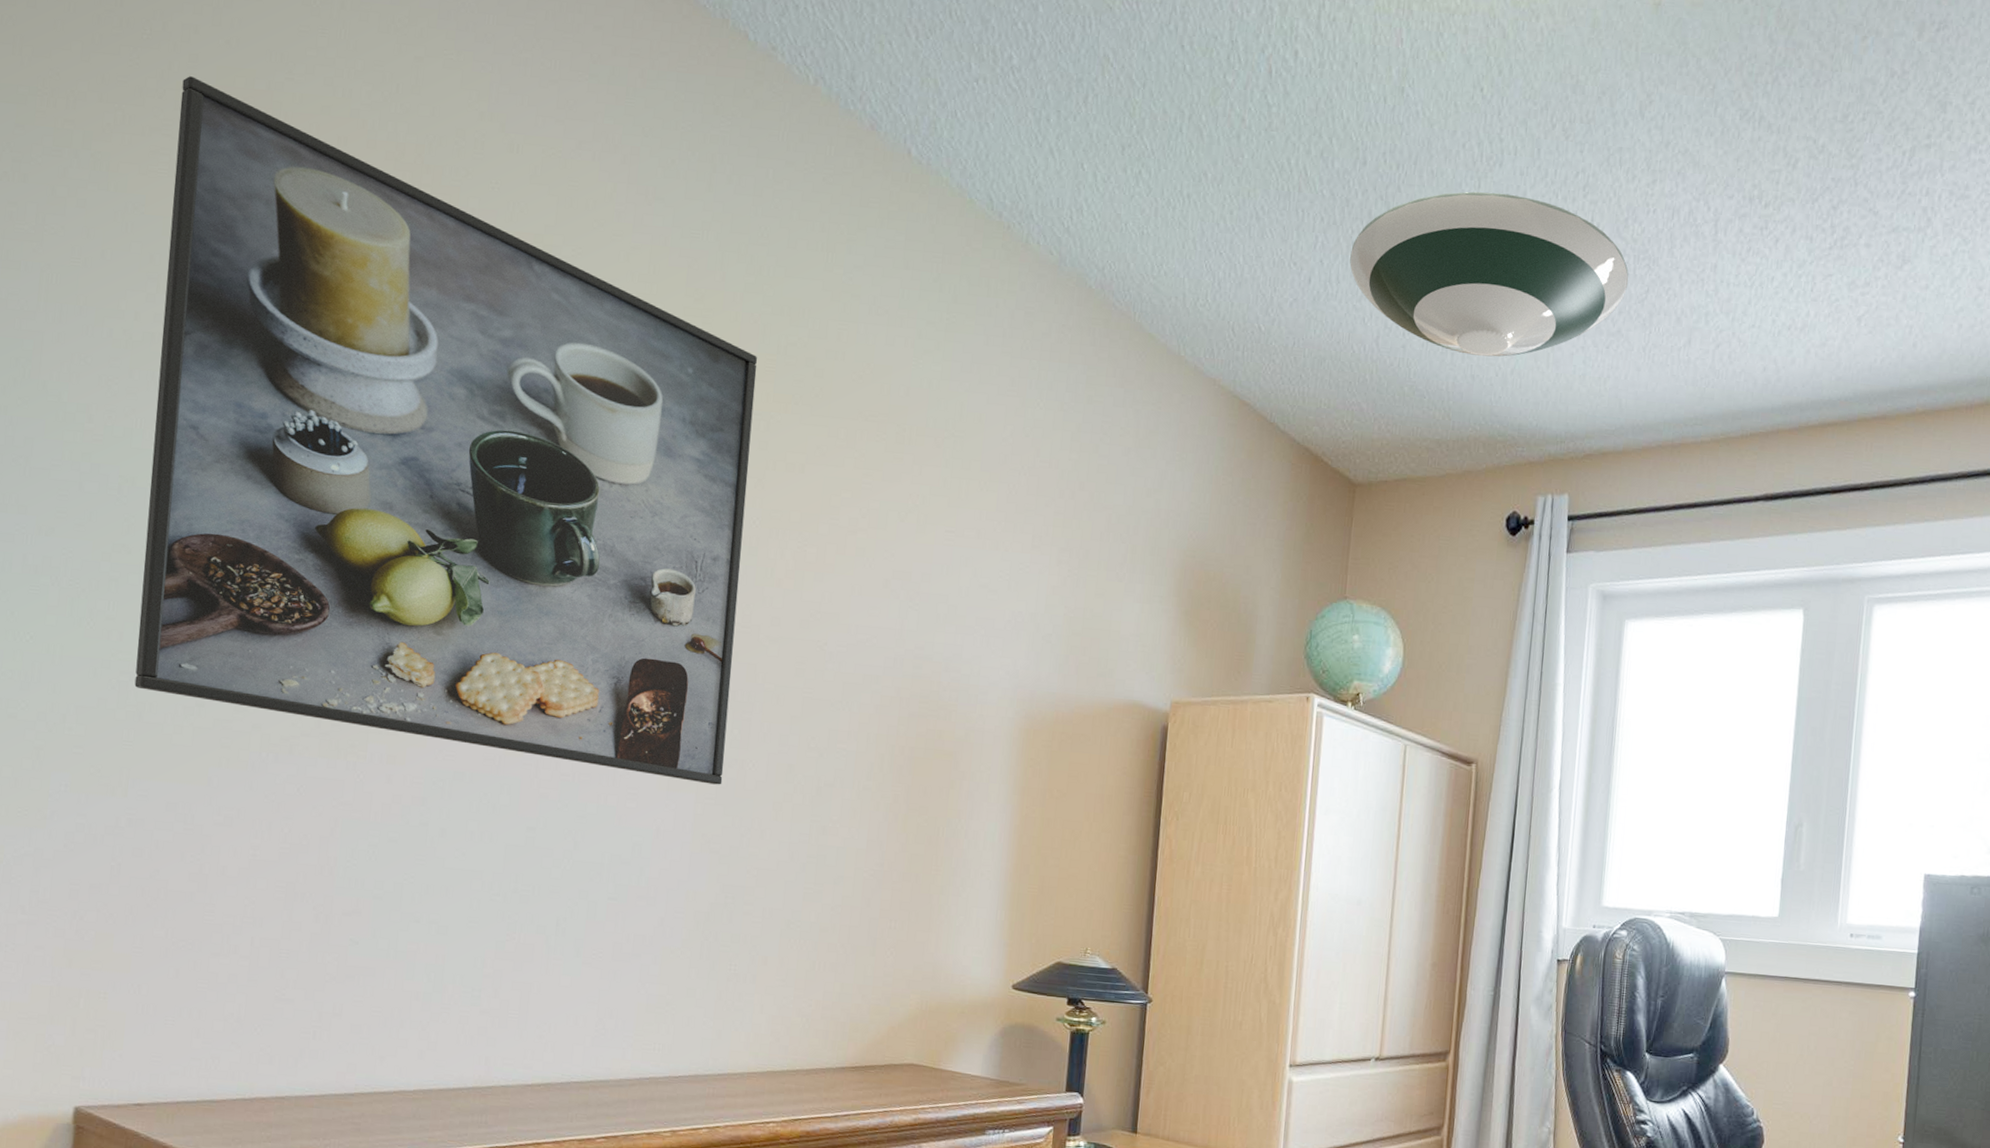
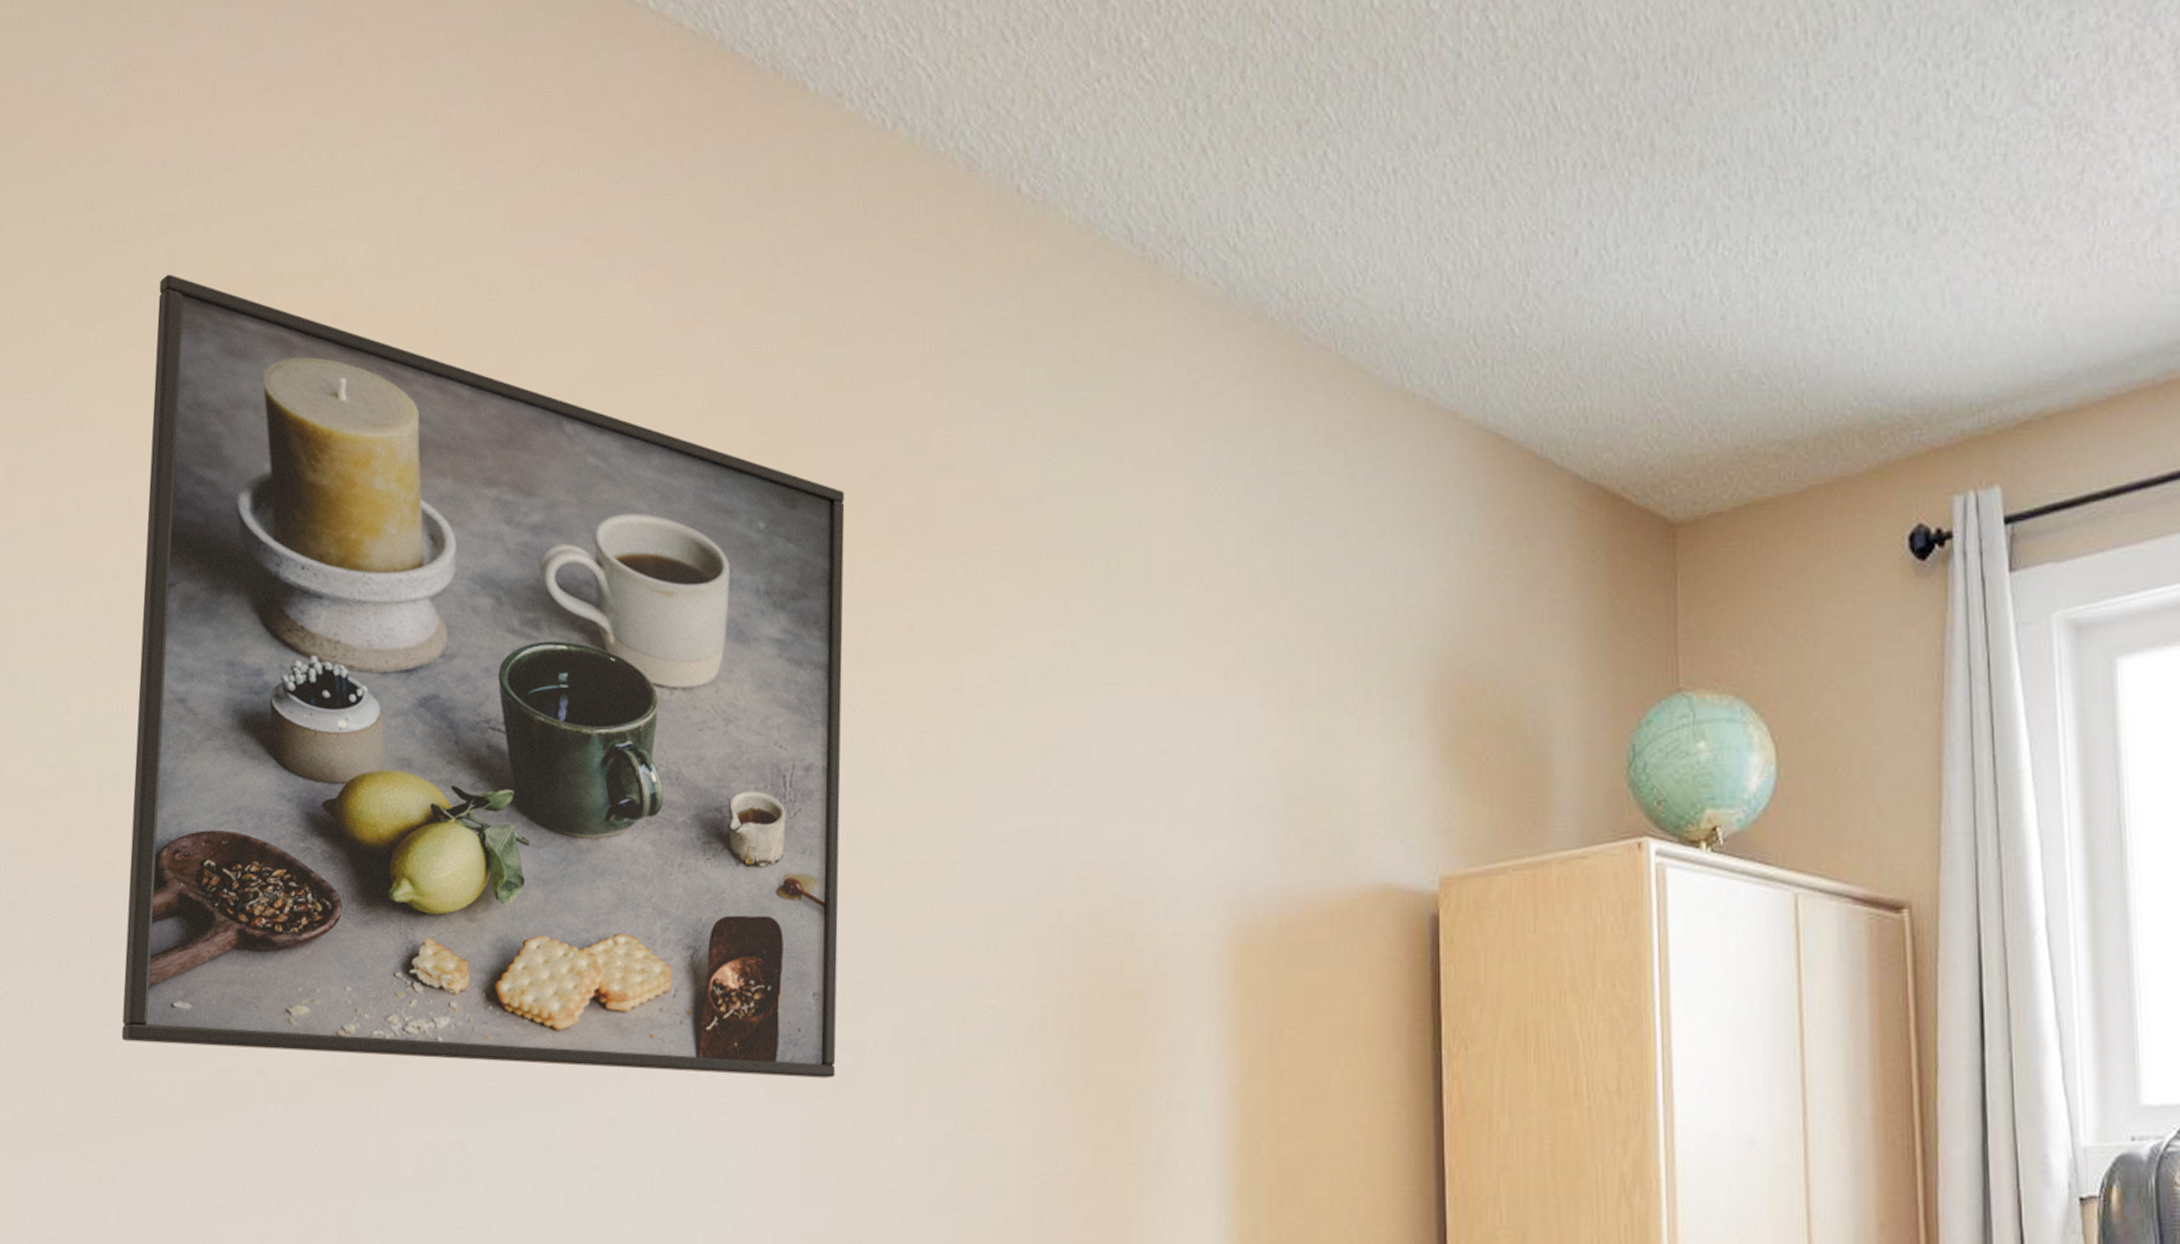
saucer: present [1349,191,1629,357] -> none [1631,75,2052,312]

